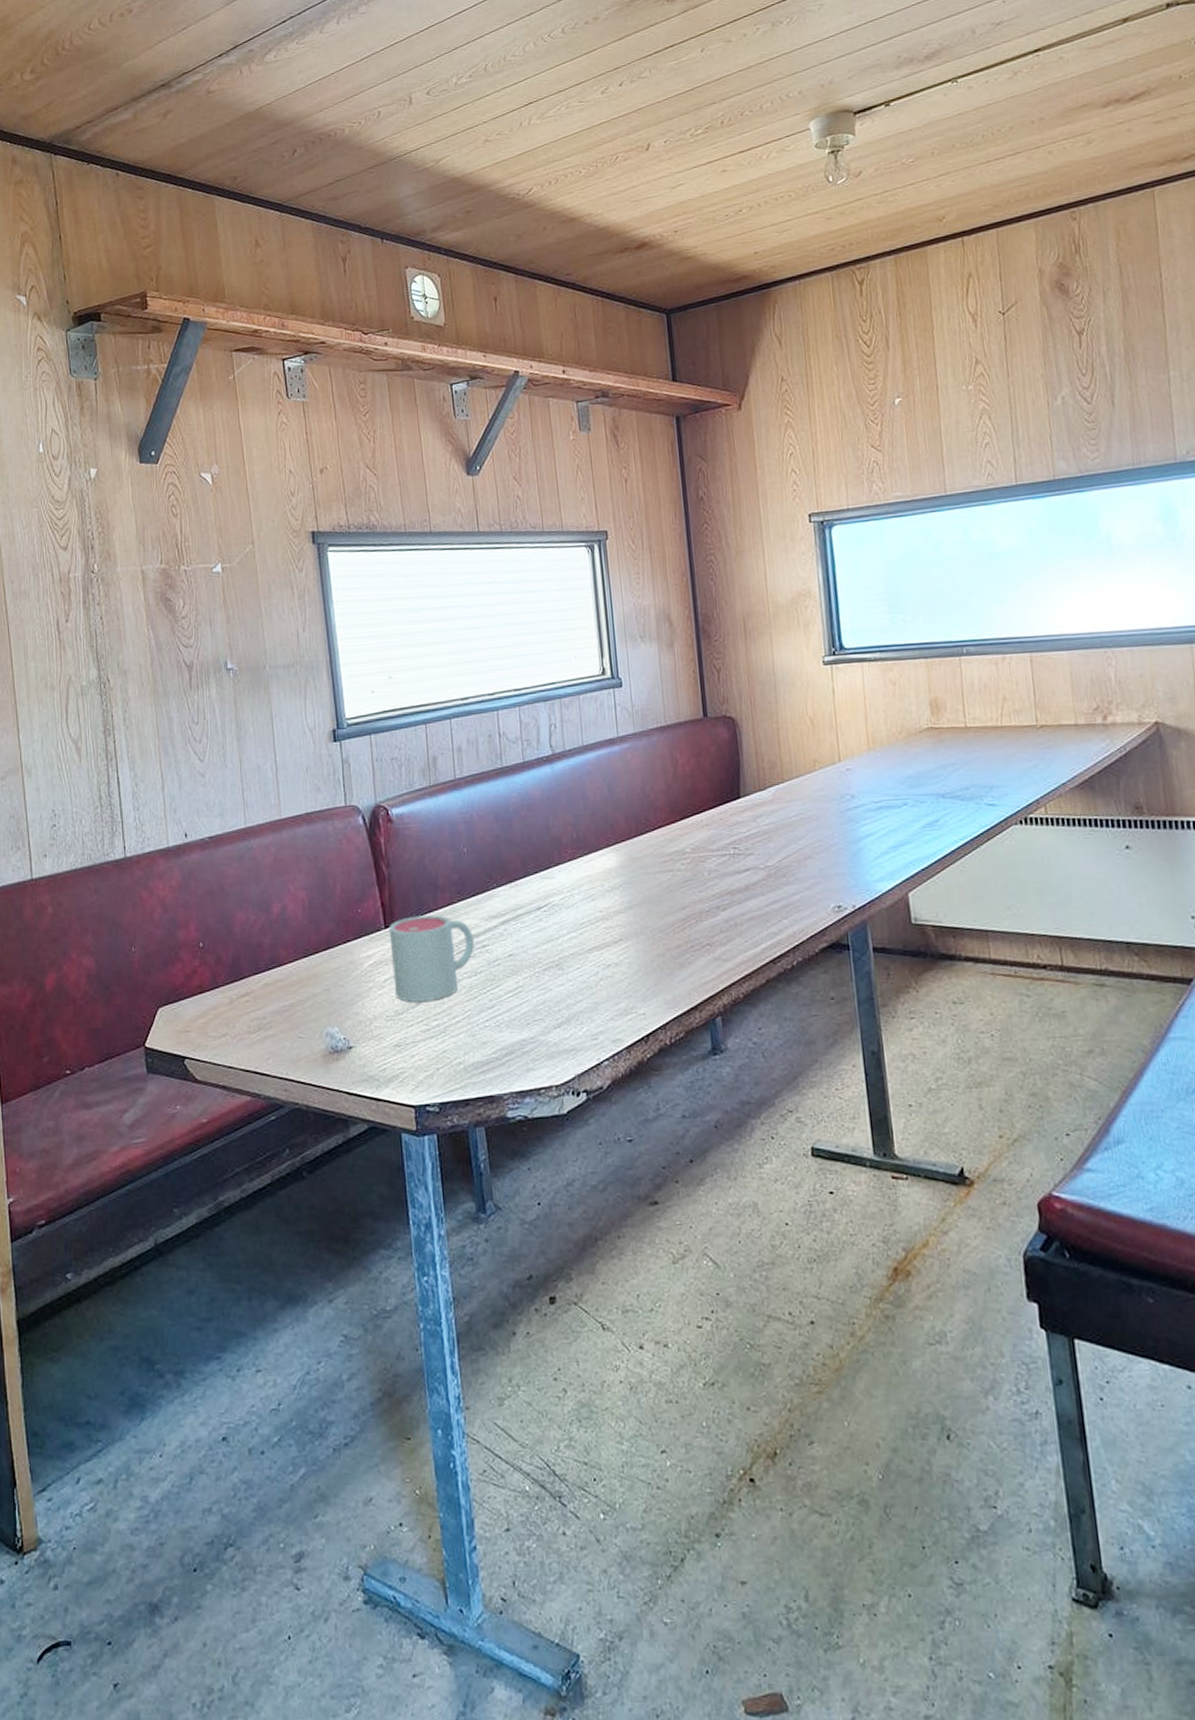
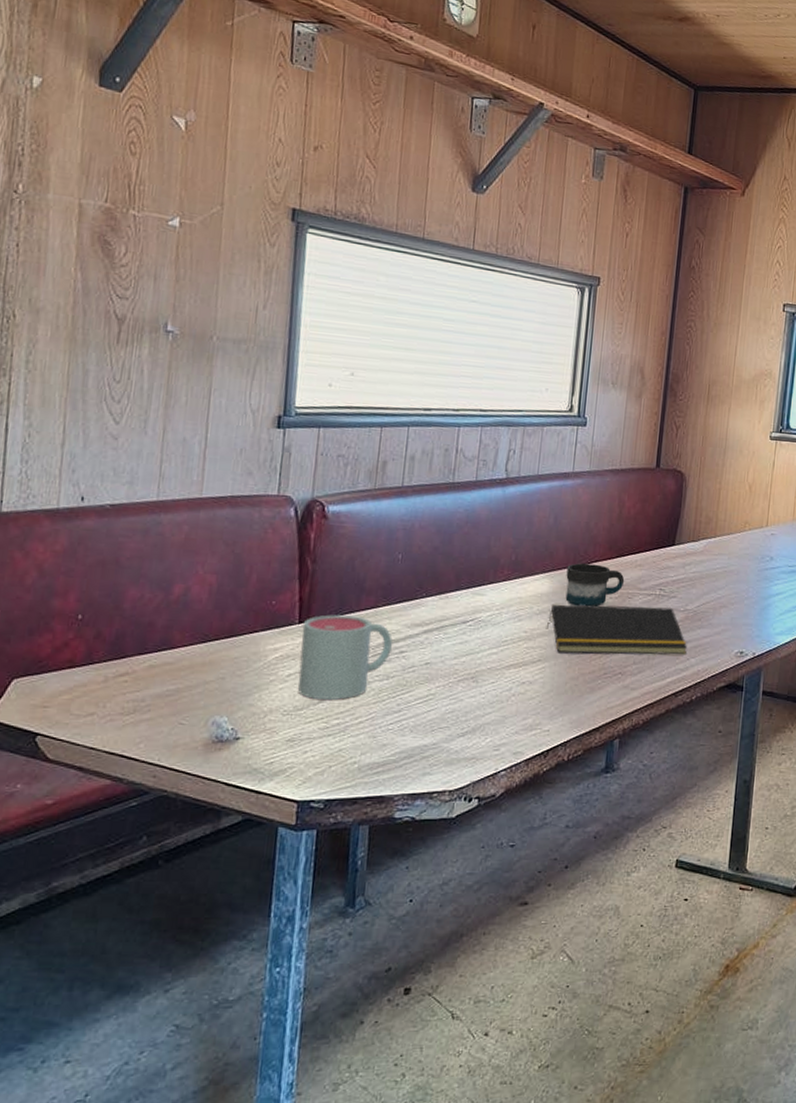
notepad: none [621,867,777,930] -> present [545,604,687,655]
mug: none [631,830,694,878] -> present [565,563,625,607]

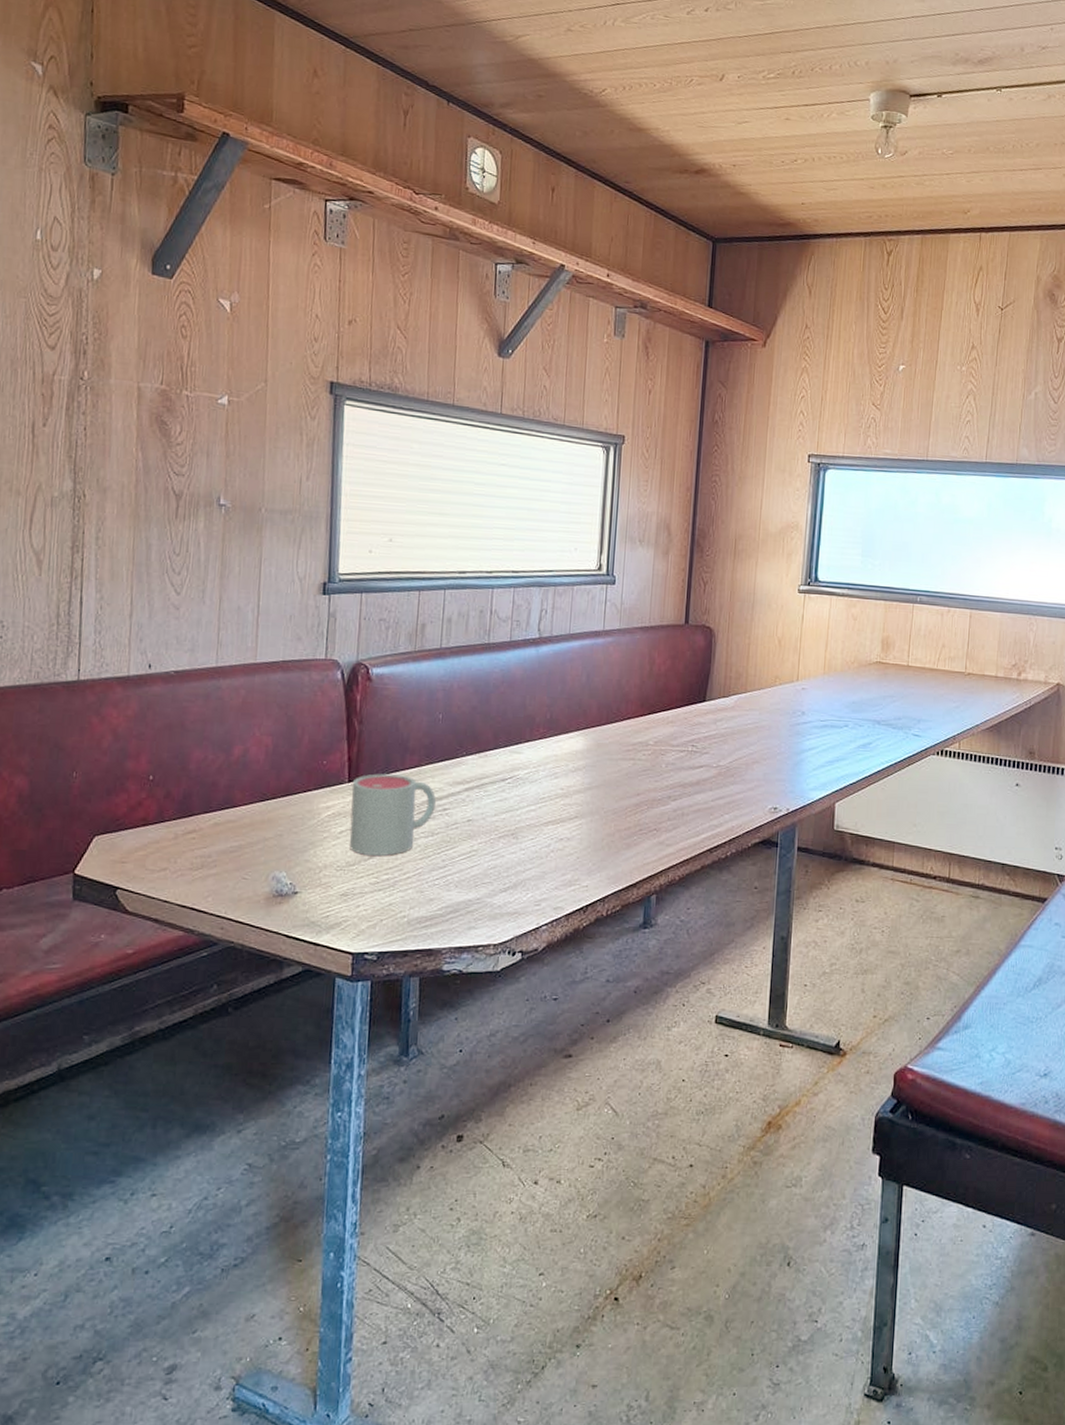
notepad: present [545,604,687,655] -> none [581,761,721,811]
mug: present [565,563,625,607] -> none [599,720,657,764]

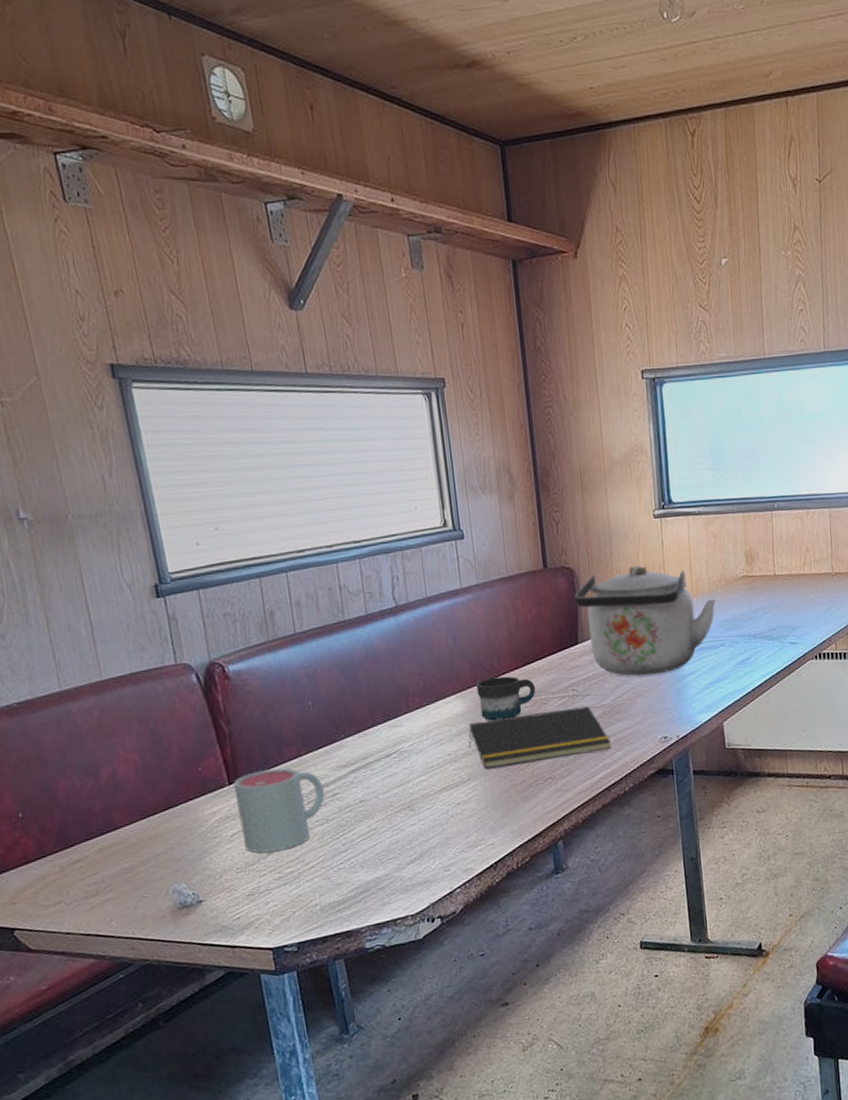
notepad: none [581,761,721,811] -> present [468,706,611,769]
mug: none [599,720,657,764] -> present [476,676,536,721]
kettle: none [709,635,846,744] -> present [574,565,716,676]

